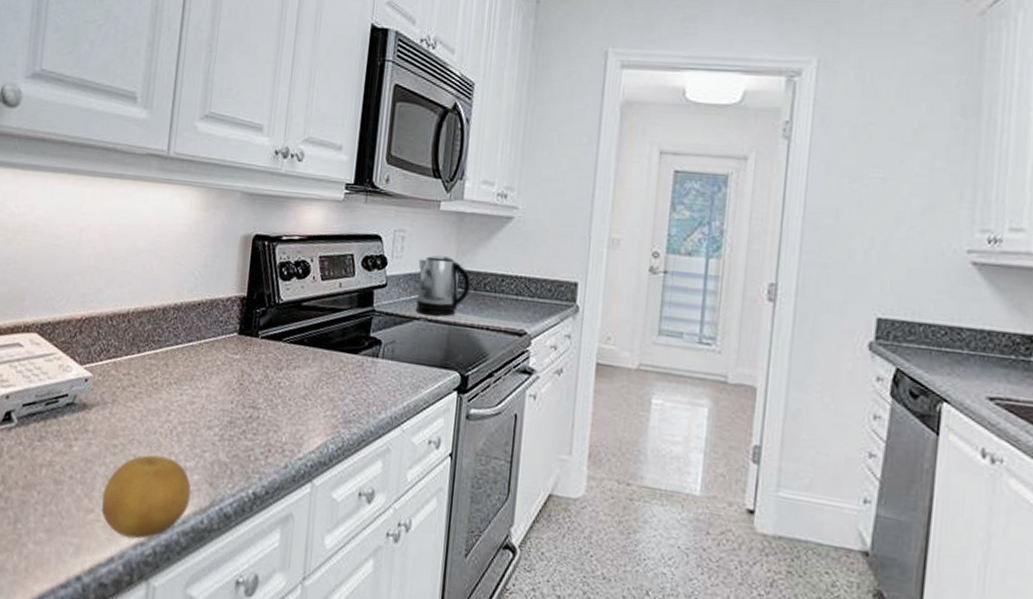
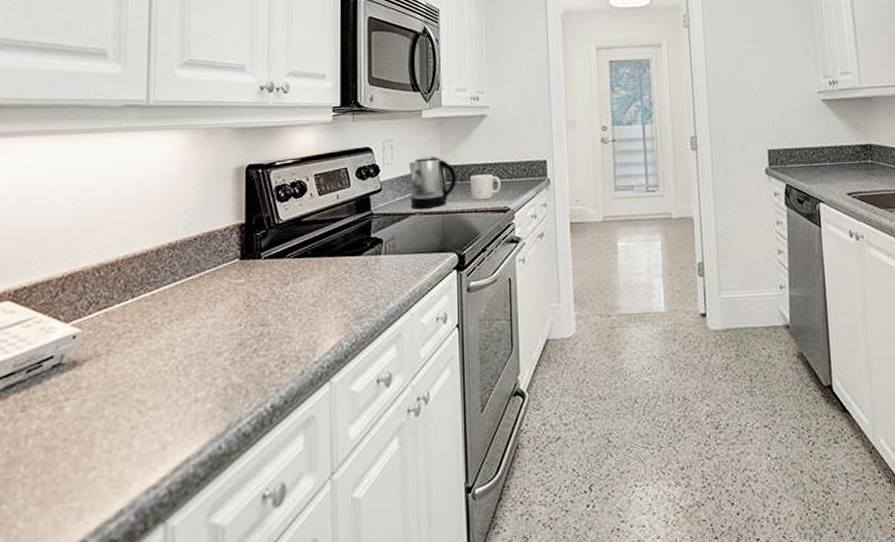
fruit: present [101,455,192,539] -> none [103,393,205,486]
mug: none [484,286,520,318] -> present [469,174,501,201]

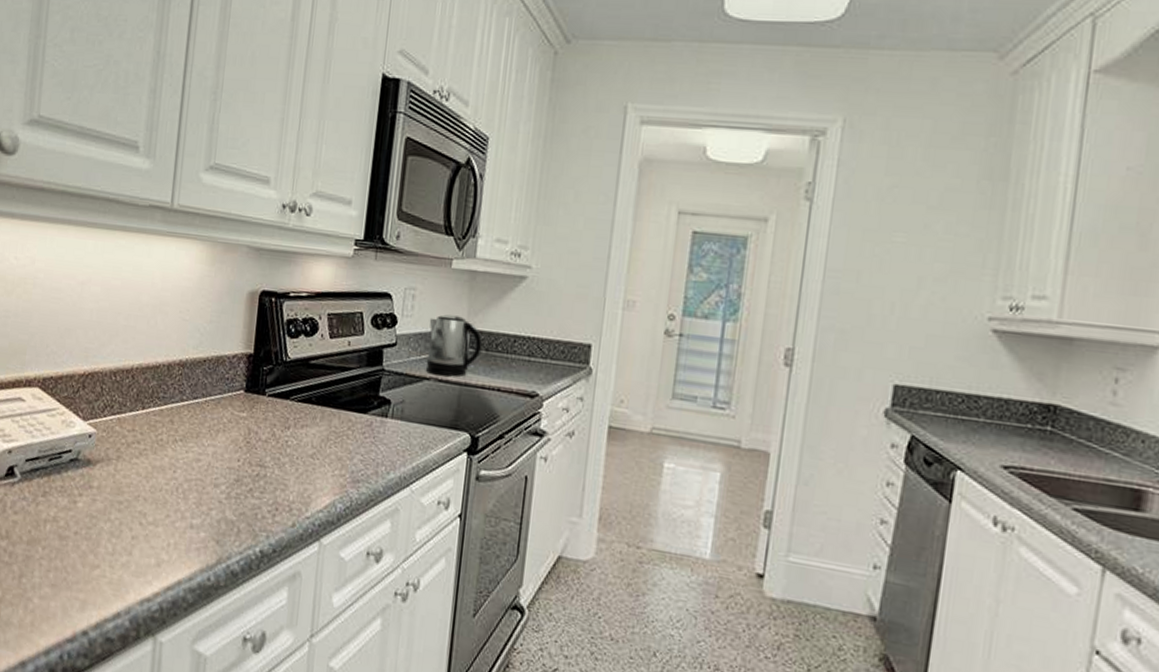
mug: present [469,174,501,201] -> none [495,346,533,379]

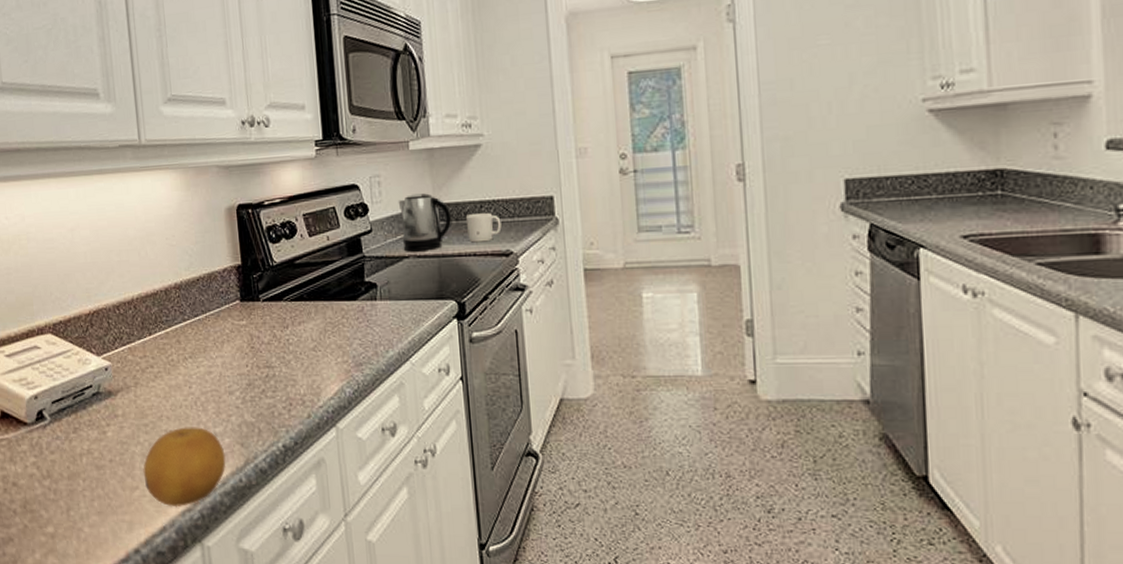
fruit: none [107,512,198,595] -> present [143,427,226,507]
mug: none [495,346,533,379] -> present [465,213,502,243]

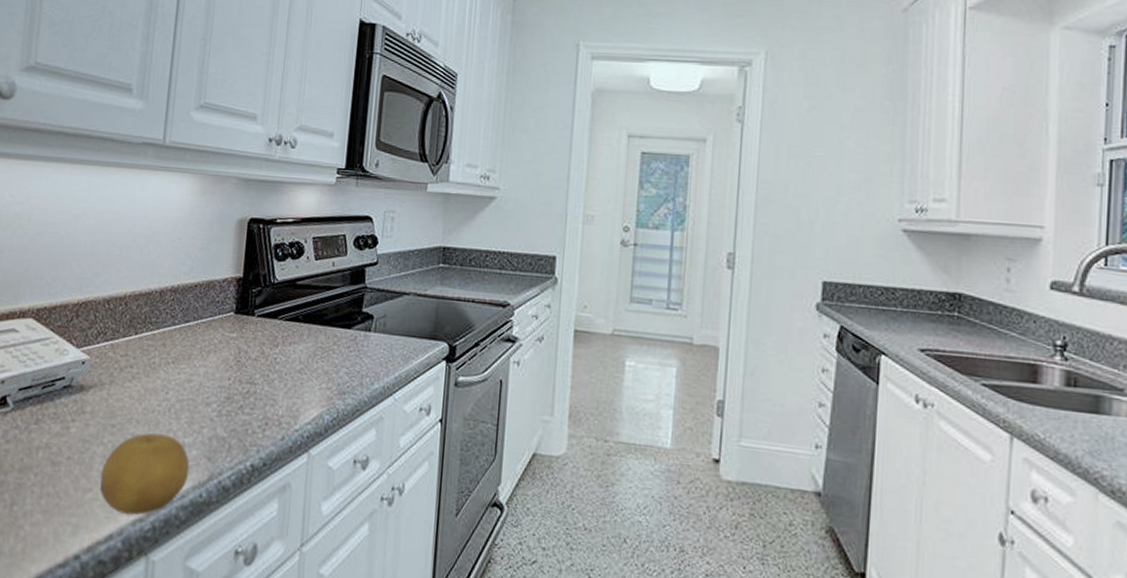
kettle: present [398,193,452,252] -> none [405,234,458,292]
mug: present [465,213,502,243] -> none [469,261,503,291]

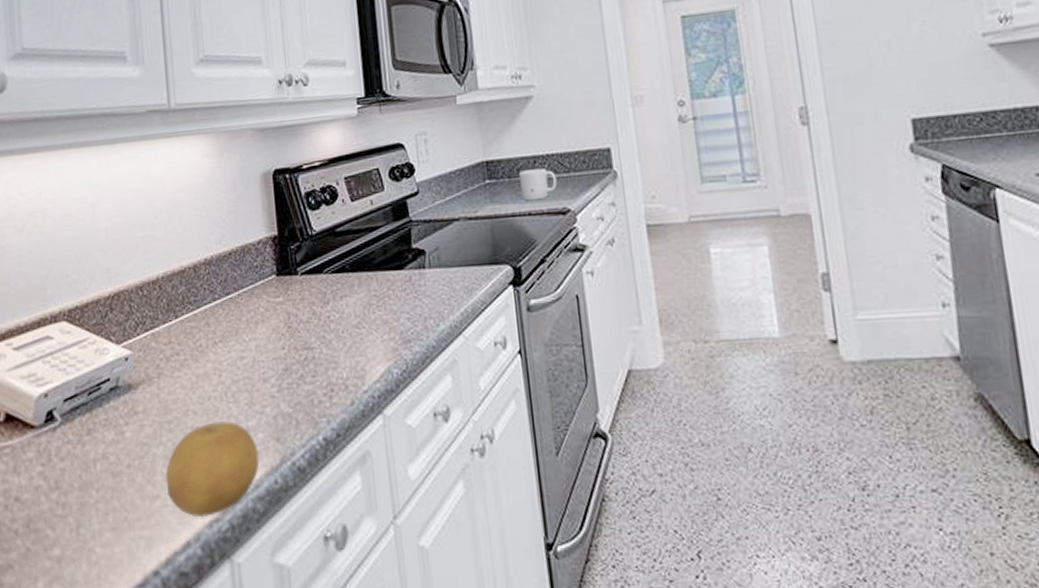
mug: none [469,261,503,291] -> present [518,168,557,201]

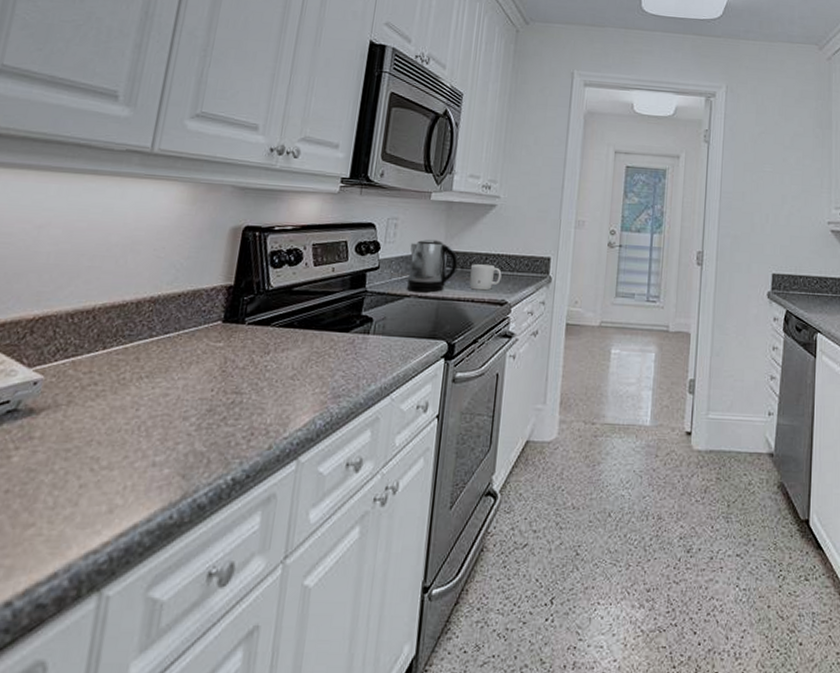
fruit: present [165,421,260,518] -> none [45,454,160,549]
kettle: none [446,150,505,214] -> present [406,239,459,293]

